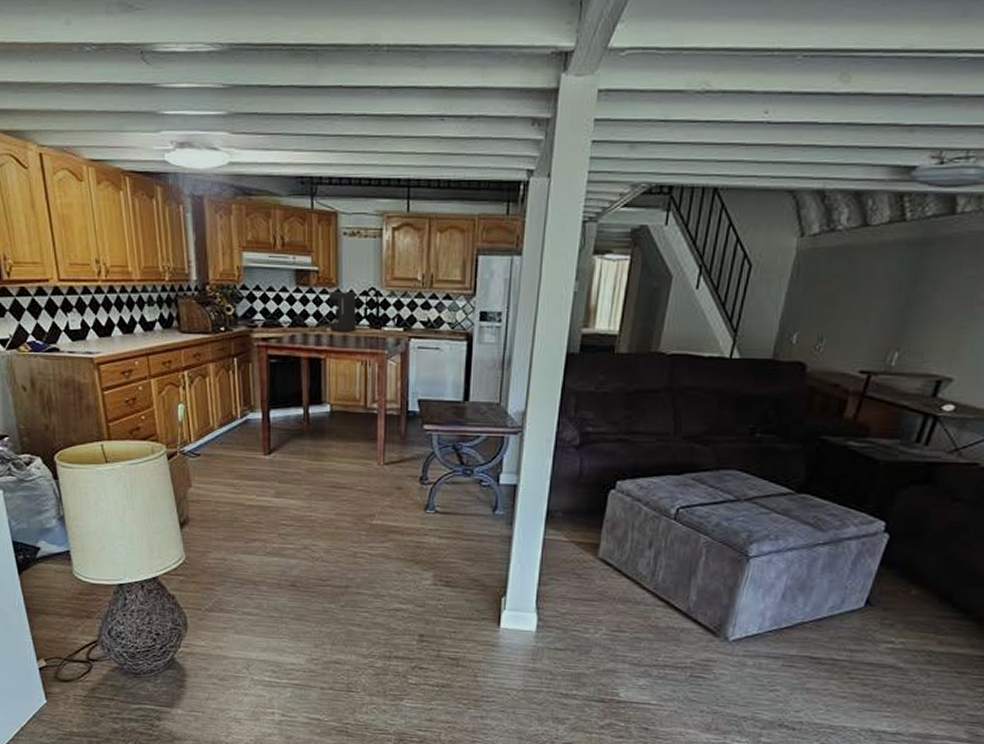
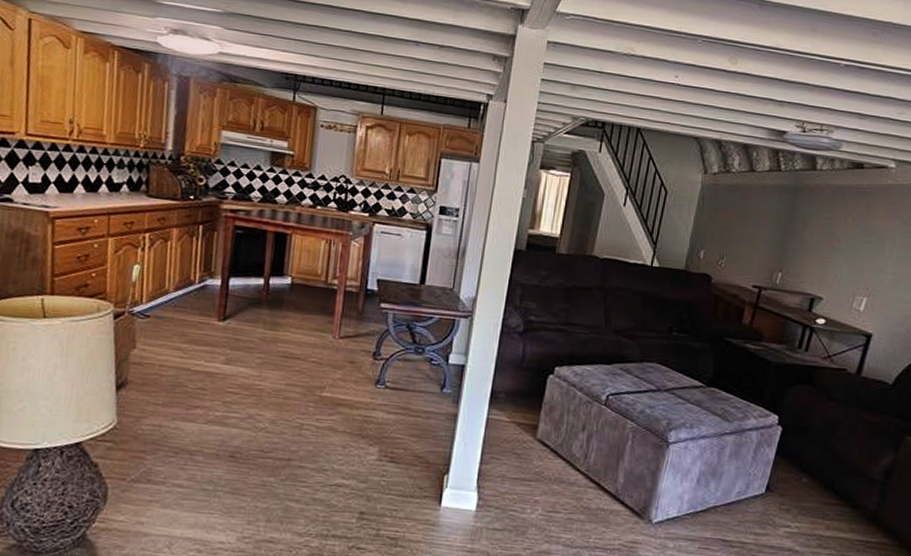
coffee maker: present [328,292,357,333] -> none [298,175,328,213]

